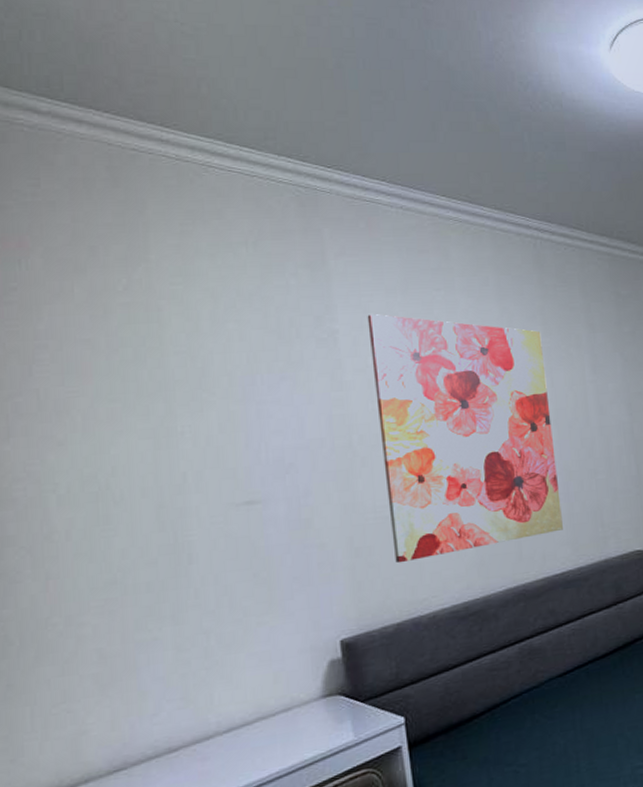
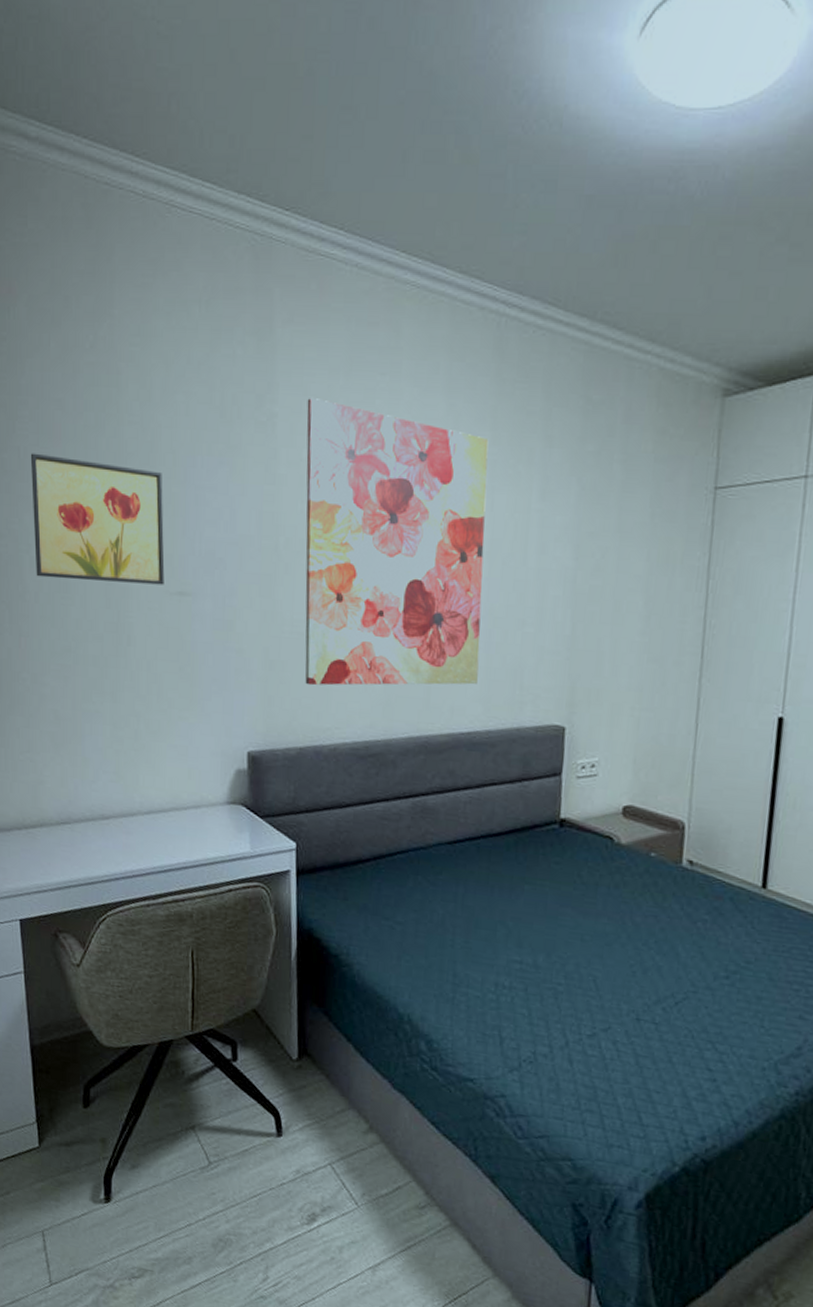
wall art: none [53,392,229,515] -> present [30,453,165,585]

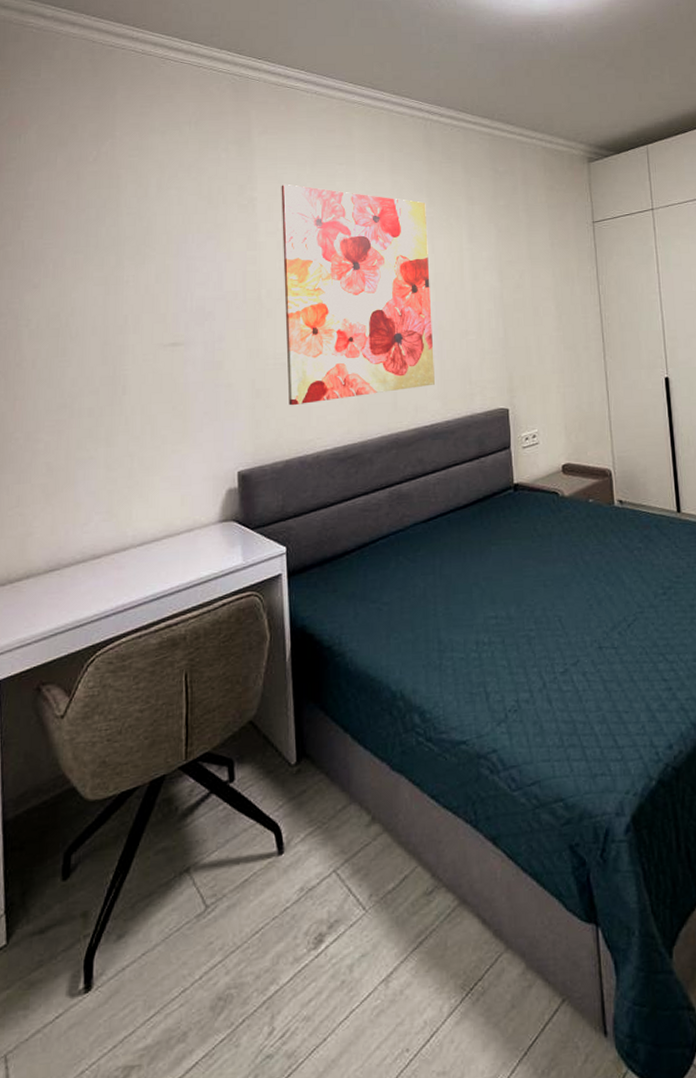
wall art: present [30,453,165,585] -> none [33,244,159,346]

